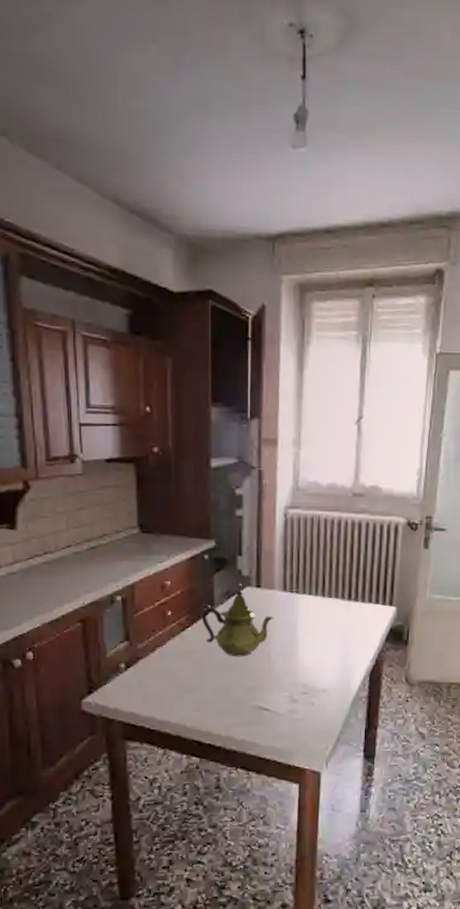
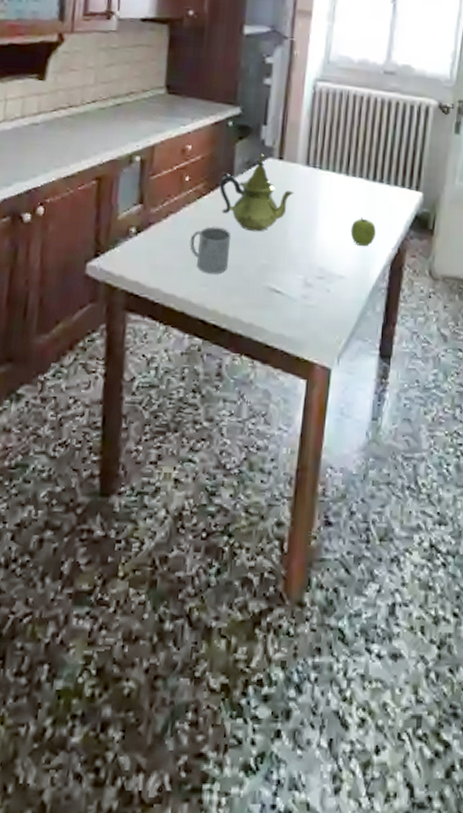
mug: none [178,656,218,699] -> present [190,226,232,274]
fruit: none [330,634,354,661] -> present [350,216,376,246]

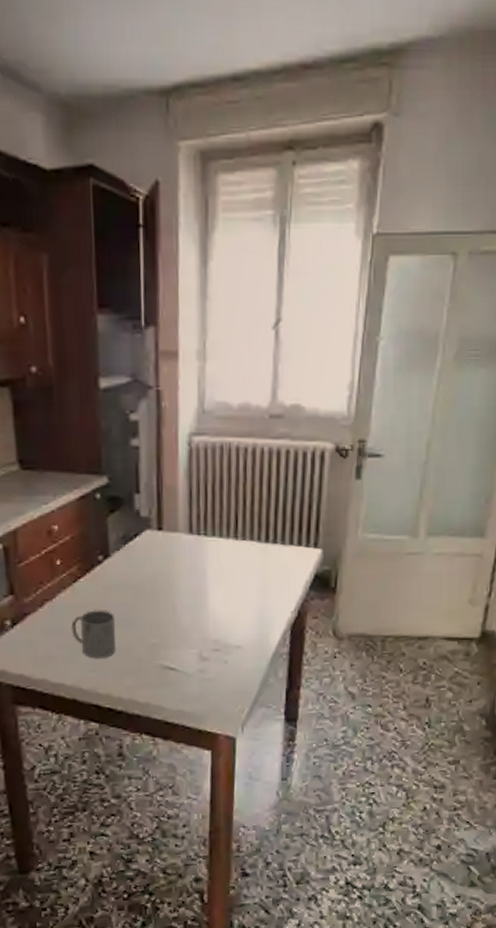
teapot: present [219,153,294,232] -> none [94,525,179,611]
fruit: present [350,216,376,246] -> none [245,582,272,613]

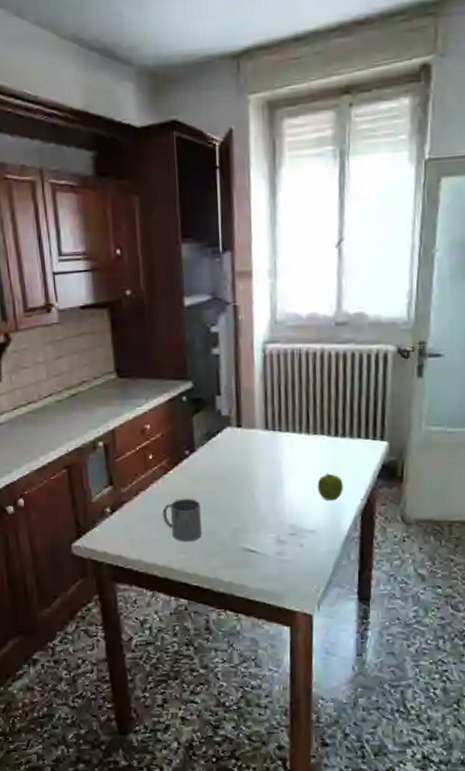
fruit: none [245,582,272,613] -> present [317,472,343,500]

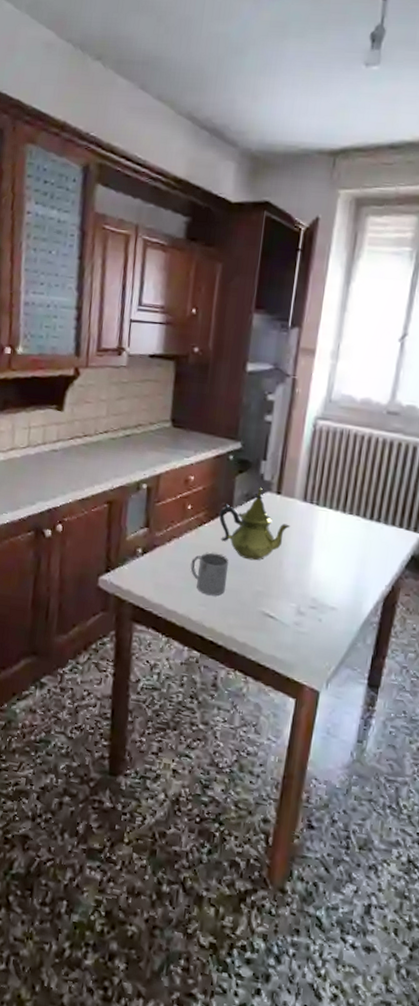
teapot: none [182,423,257,499] -> present [218,487,291,561]
fruit: present [317,472,343,500] -> none [344,553,371,582]

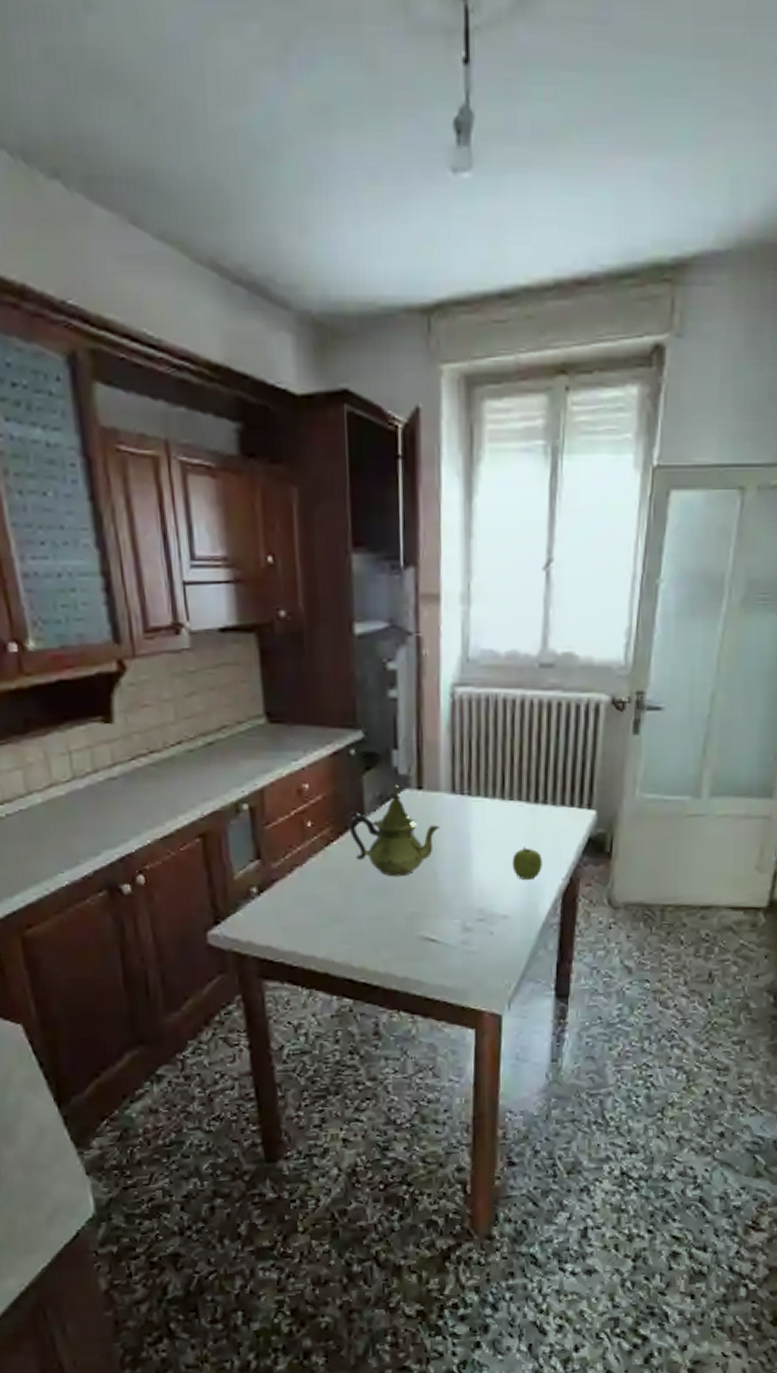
mug: present [190,552,229,596] -> none [323,876,373,929]
fruit: none [344,553,371,582] -> present [512,846,542,880]

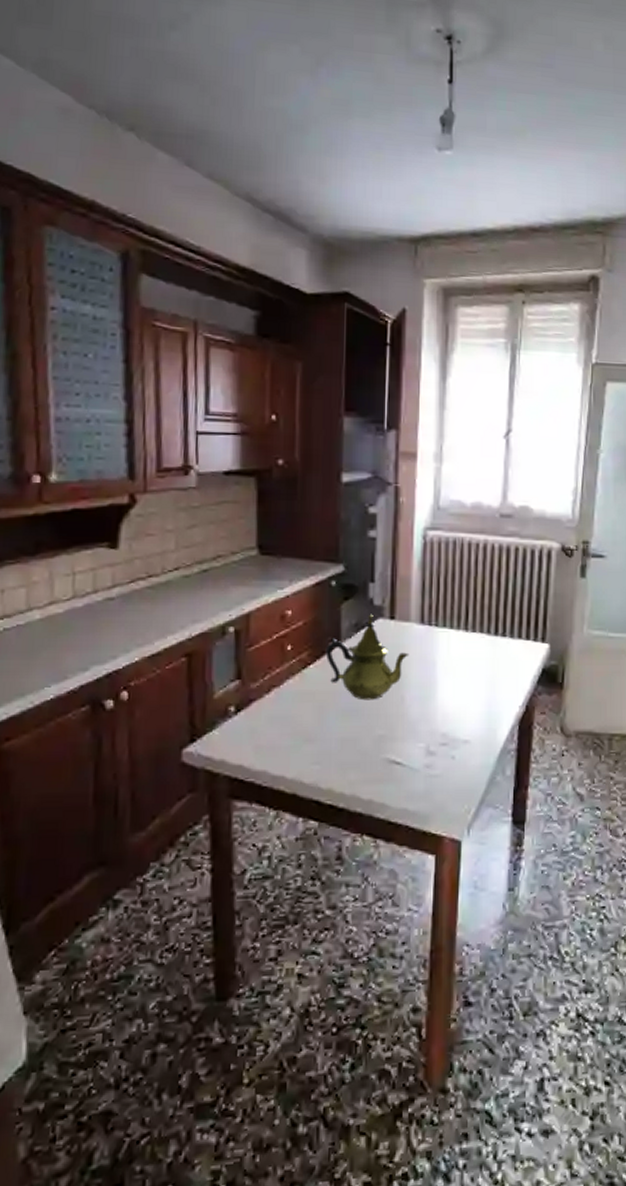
fruit: present [512,846,542,880] -> none [473,675,501,706]

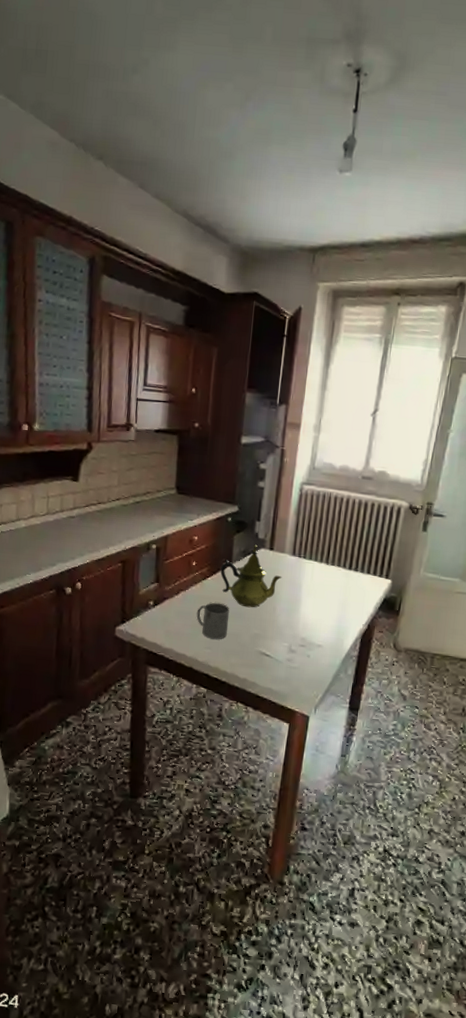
mug: none [297,698,343,750] -> present [196,602,230,640]

